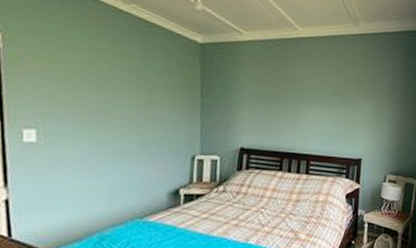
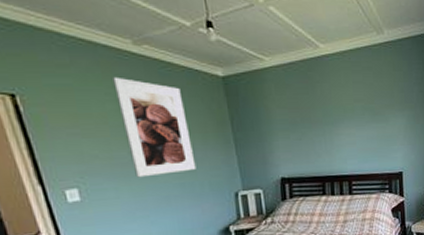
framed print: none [95,28,159,128] -> present [113,76,197,178]

